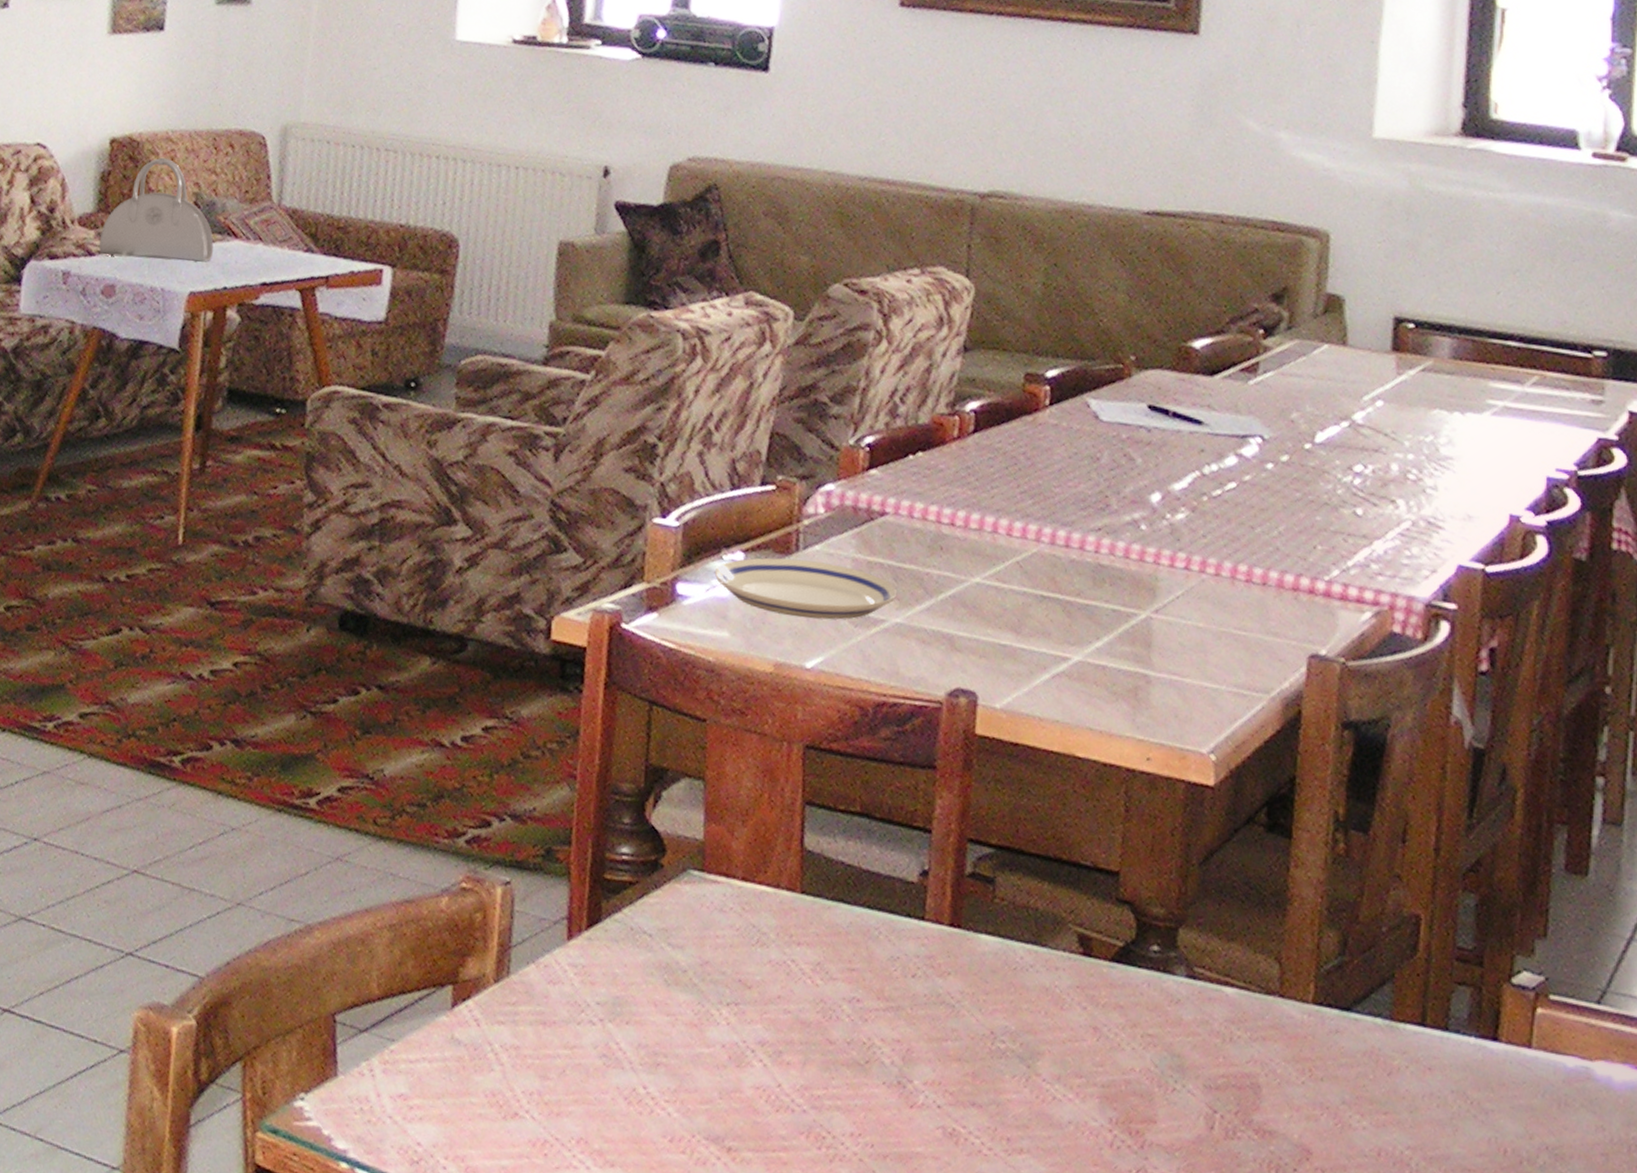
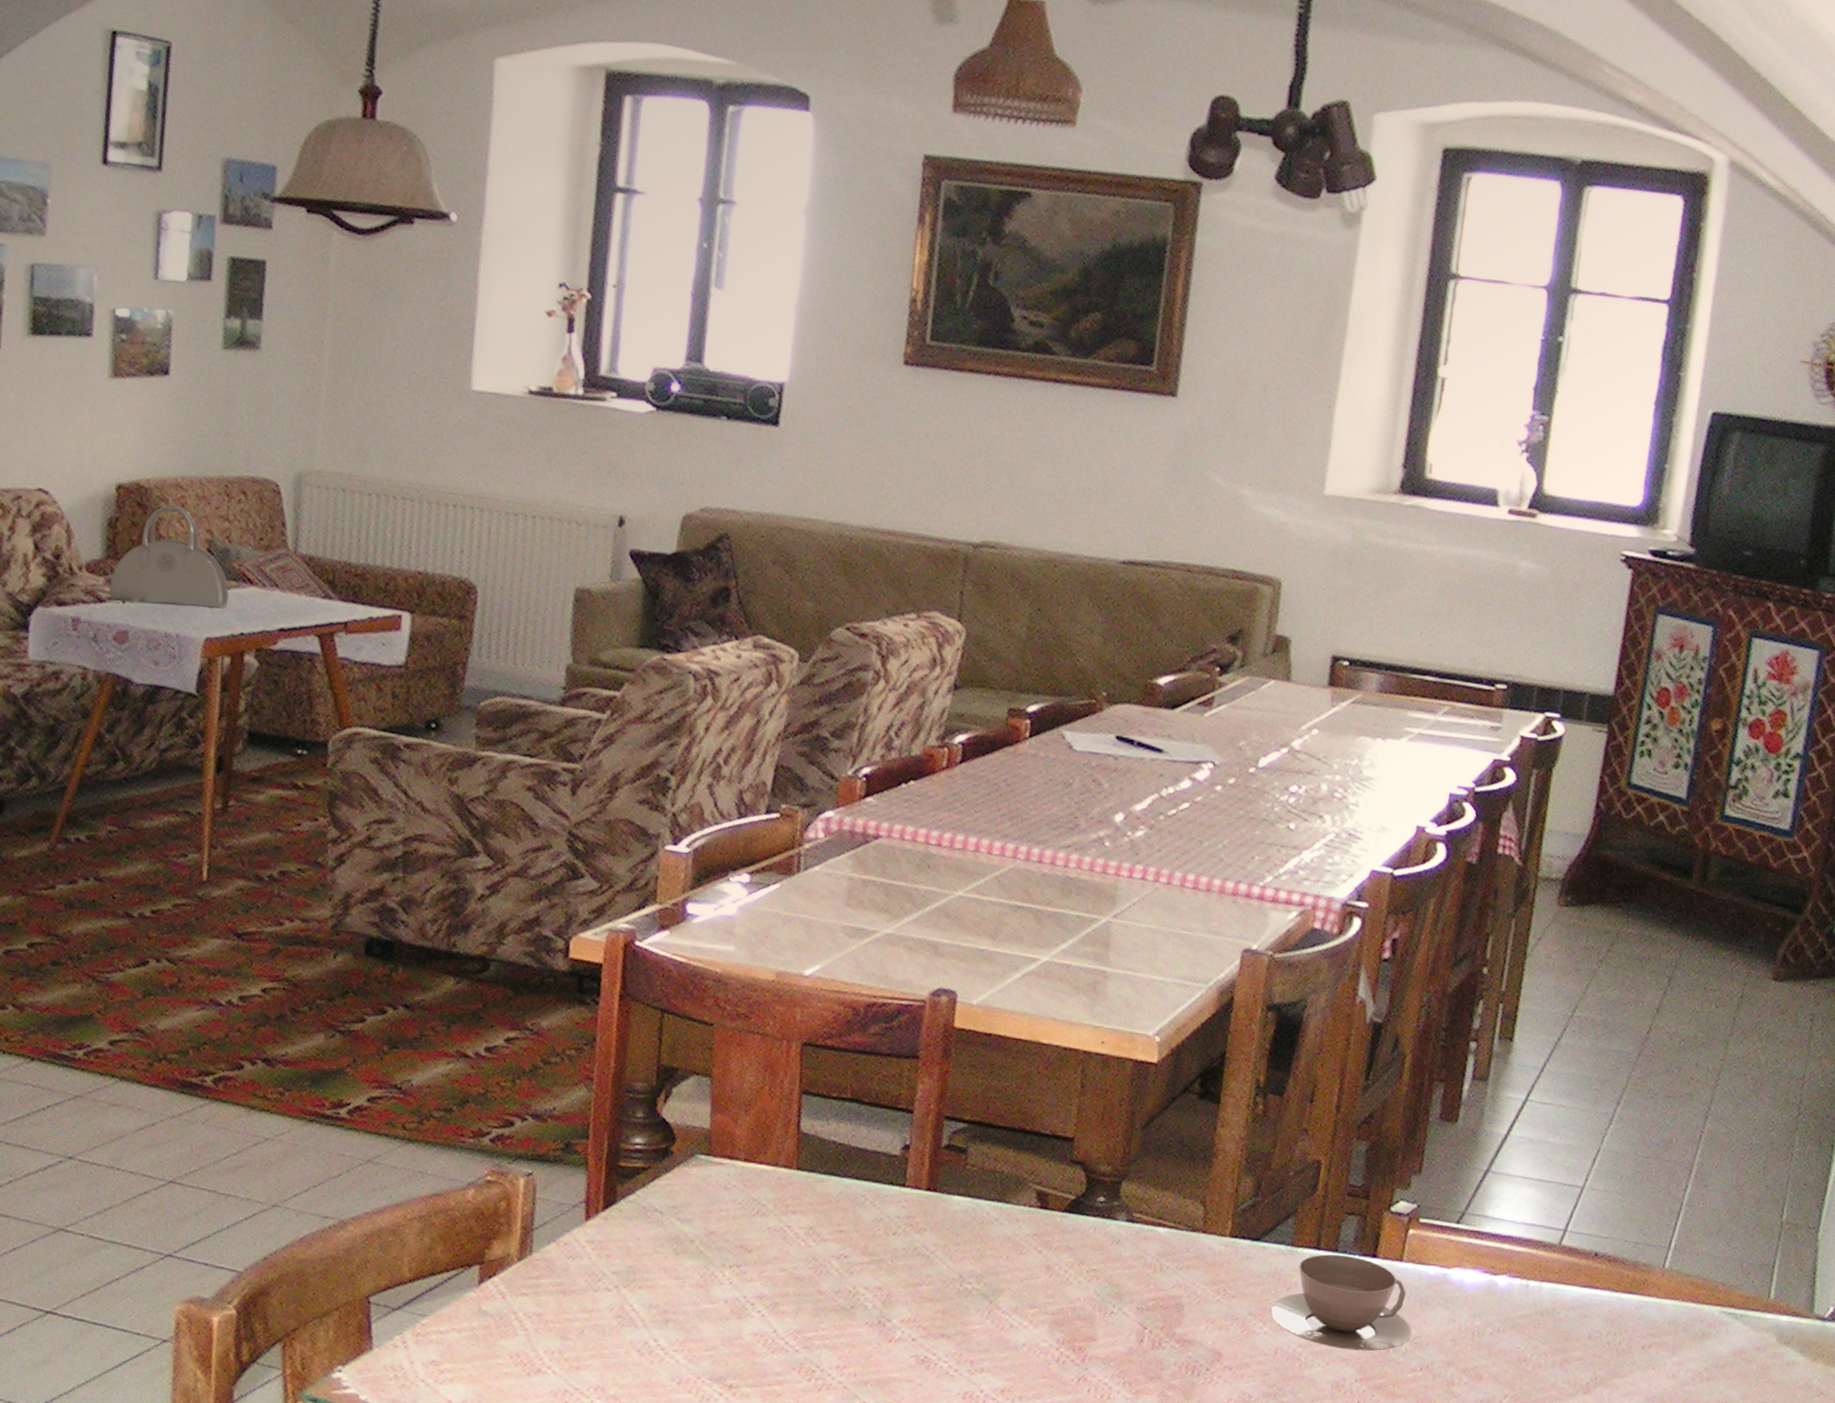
plate: present [714,557,898,620] -> none [722,878,889,932]
teacup: none [1370,1033,1550,1162] -> present [1271,1254,1412,1352]

